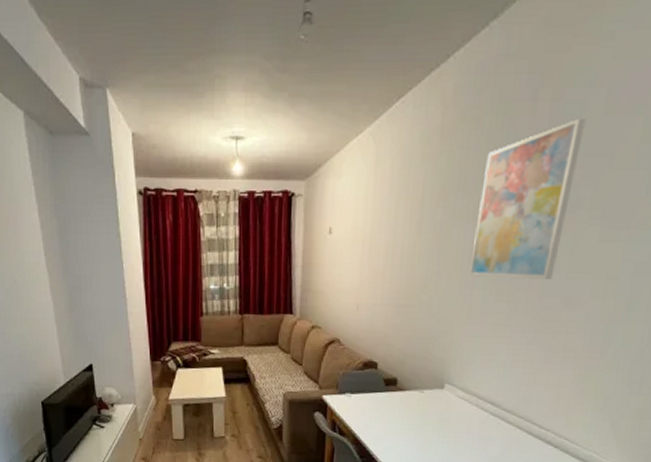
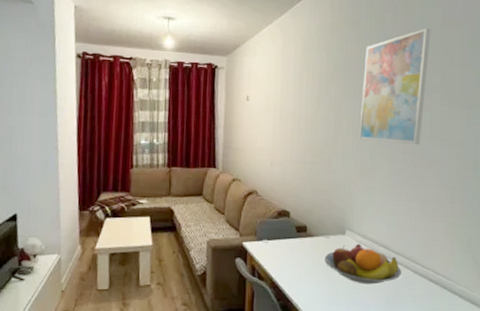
fruit bowl: none [417,399,513,445] -> present [325,243,402,285]

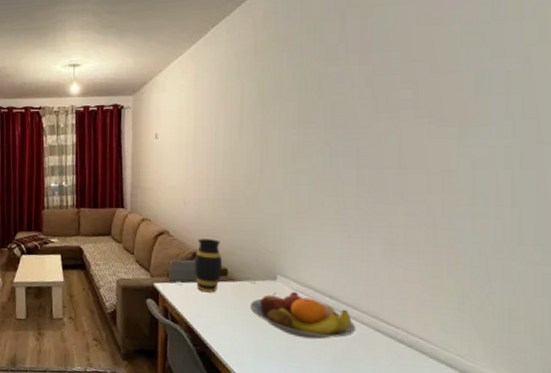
vase: none [278,198,303,249] -> present [194,239,223,293]
wall art: present [359,28,431,144] -> none [293,31,398,175]

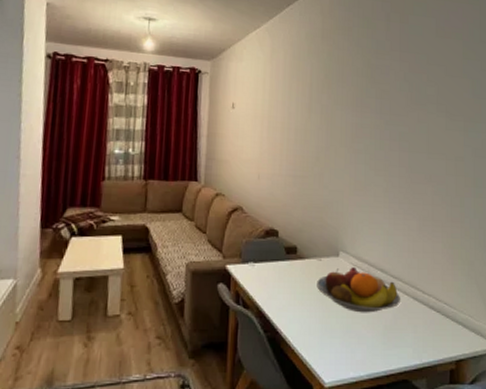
vase: present [194,239,223,293] -> none [266,215,293,273]

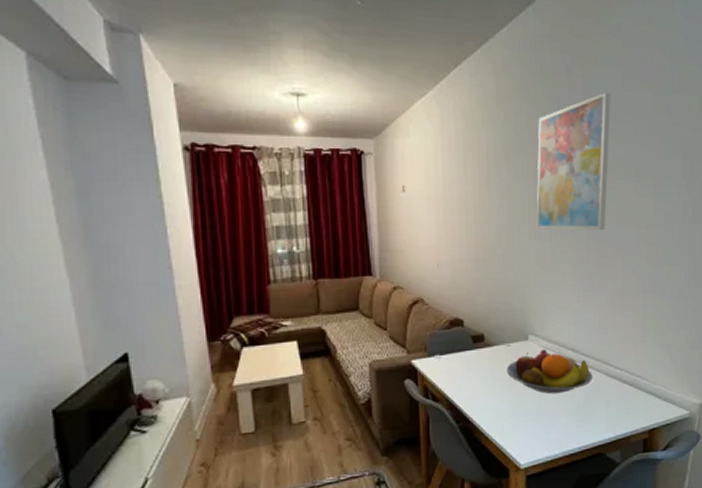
wall art: none [352,37,425,158] -> present [536,93,611,230]

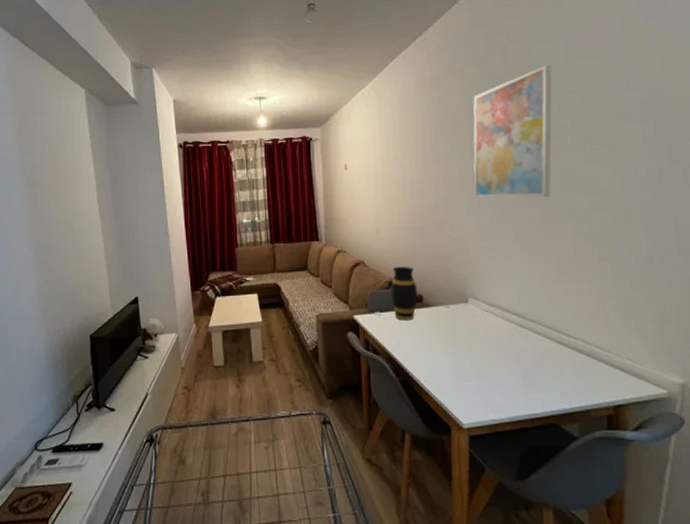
vase: none [451,304,480,363] -> present [390,267,418,321]
fruit bowl: present [507,348,594,394] -> none [446,312,543,358]

